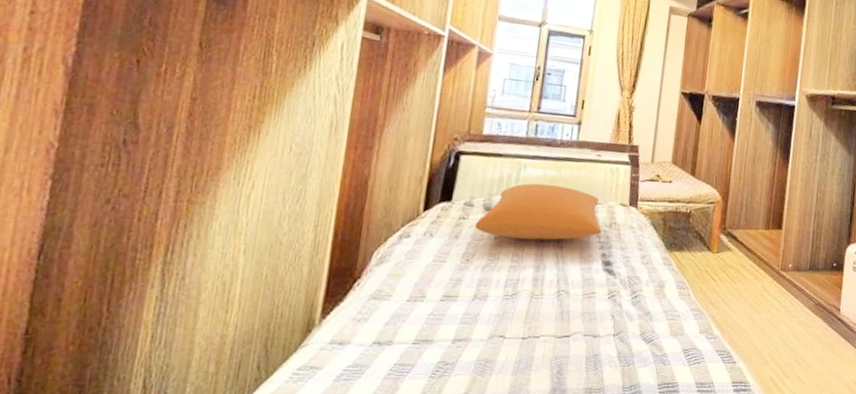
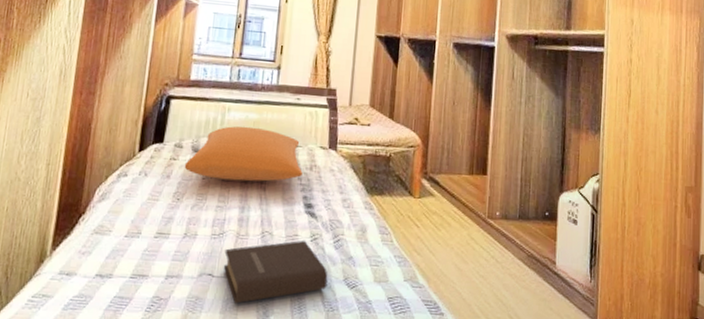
book: none [515,297,625,364] -> present [223,240,328,304]

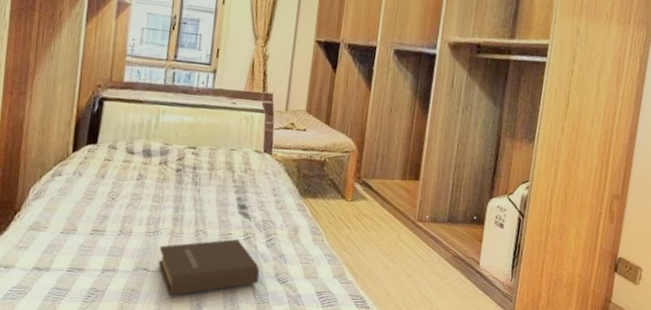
pillow: present [184,126,303,182] -> none [118,128,237,183]

